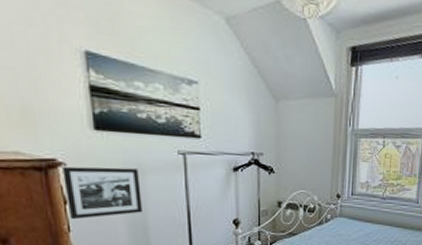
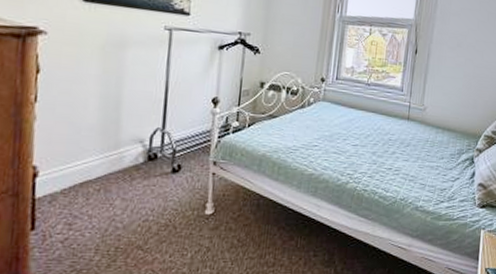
picture frame: present [62,166,142,220] -> none [39,34,121,90]

